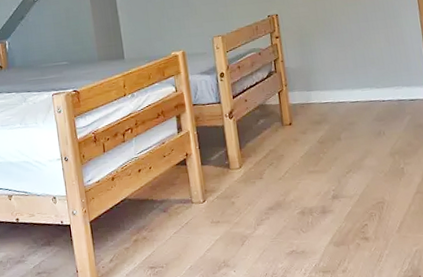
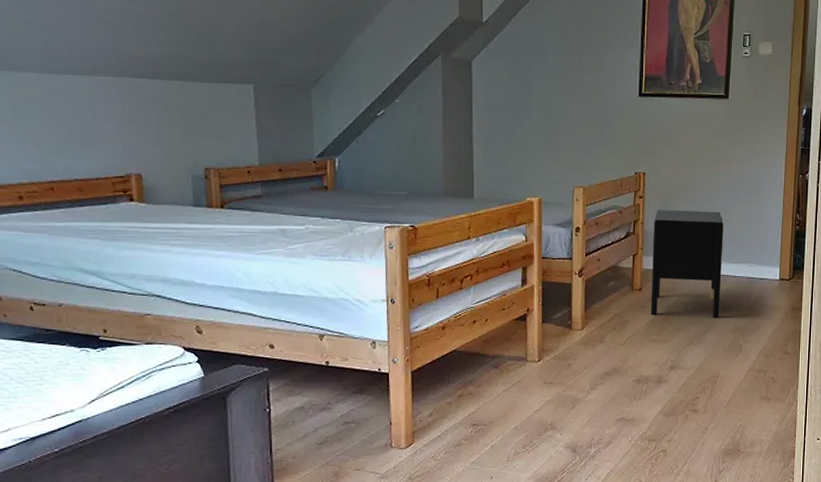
nightstand: none [293,40,375,148] -> present [650,209,724,317]

